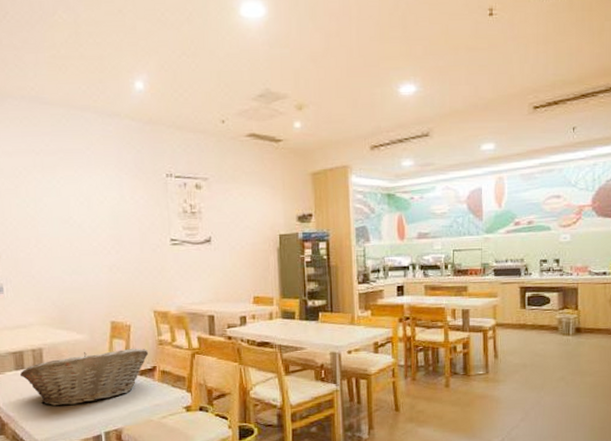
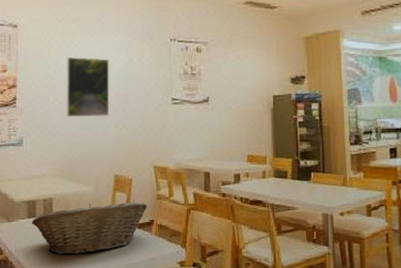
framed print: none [48,194,101,261] -> present [66,57,110,118]

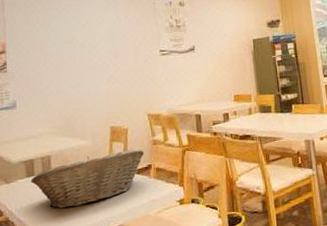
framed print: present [66,57,110,118] -> none [55,19,101,76]

